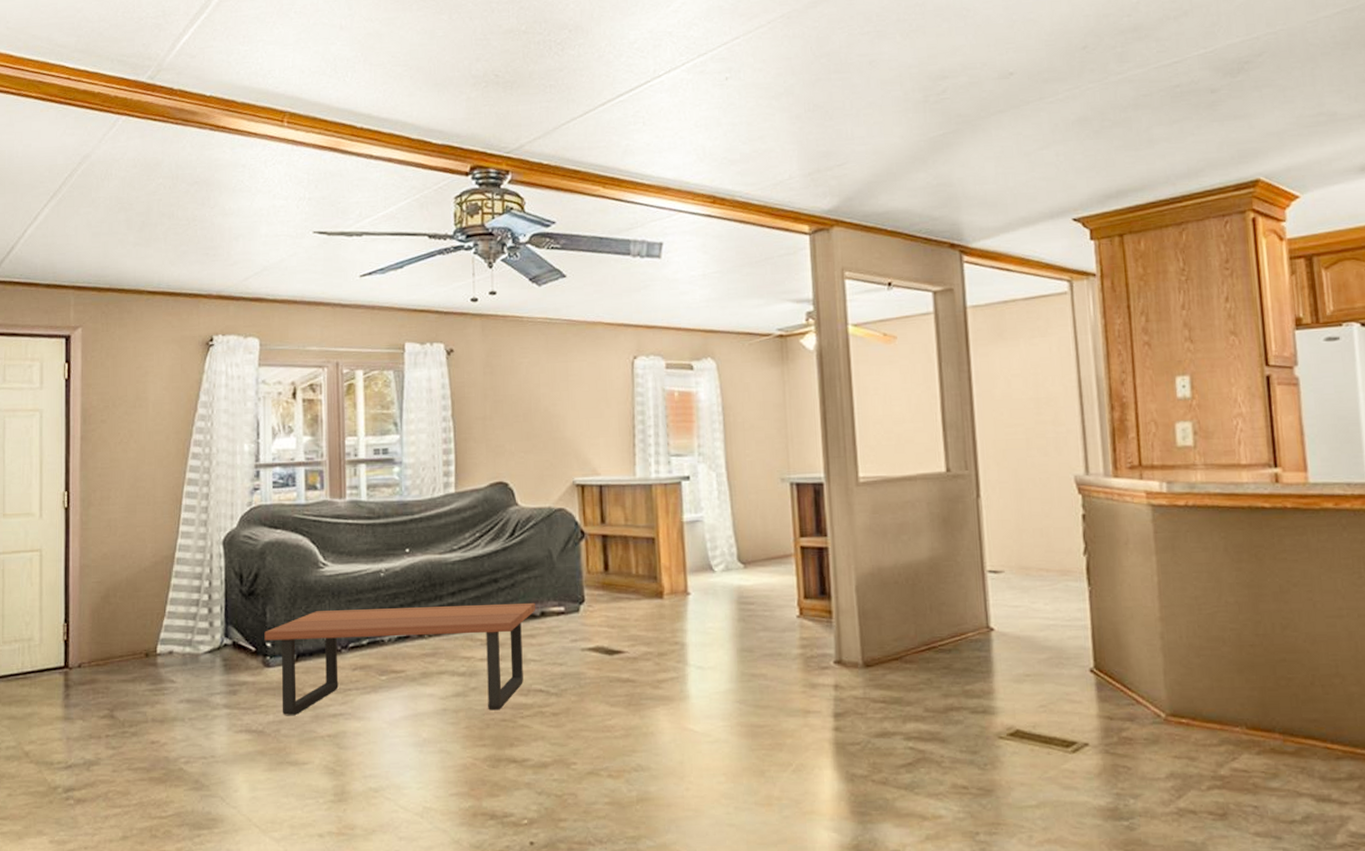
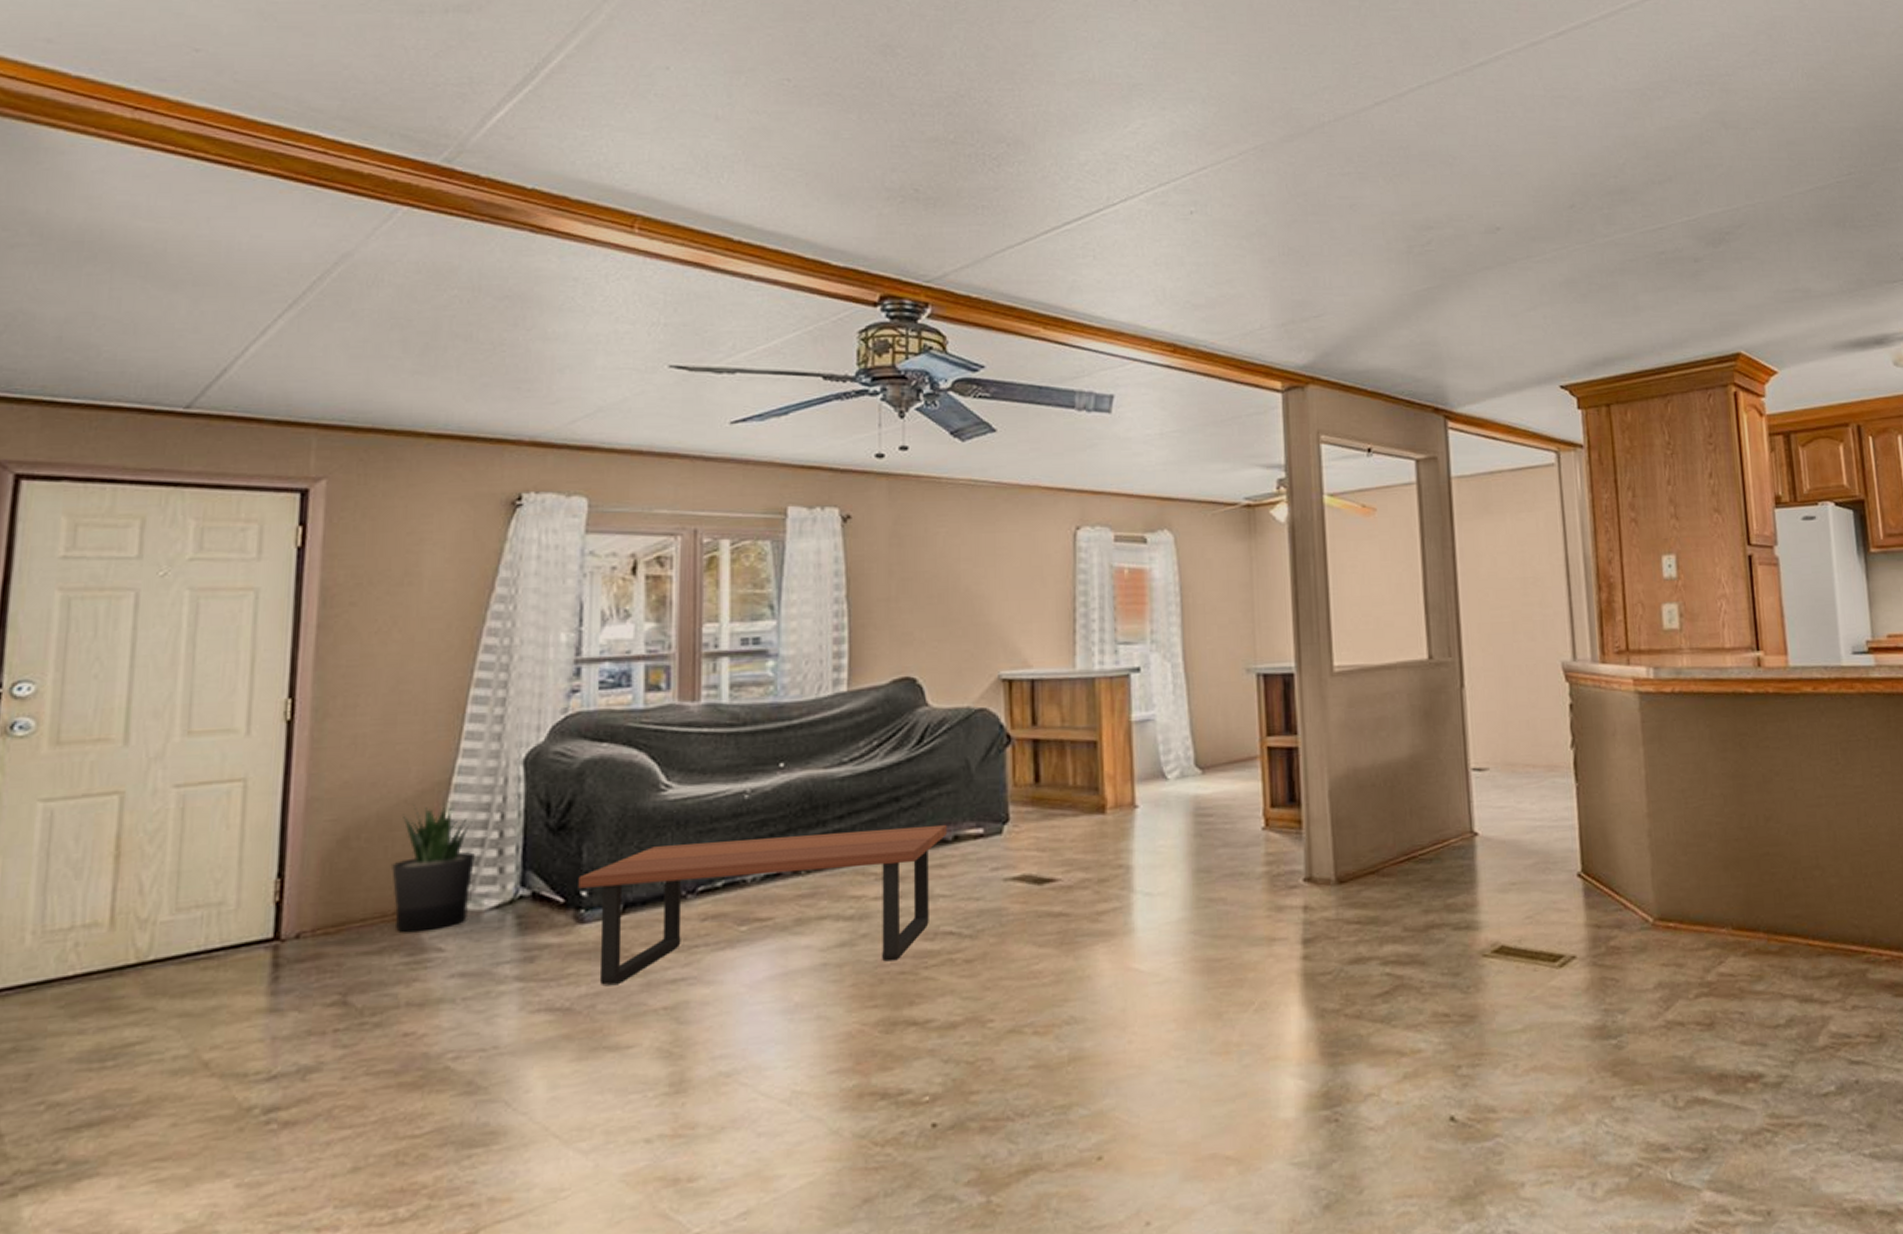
planter: none [138,571,193,668] -> present [392,803,475,933]

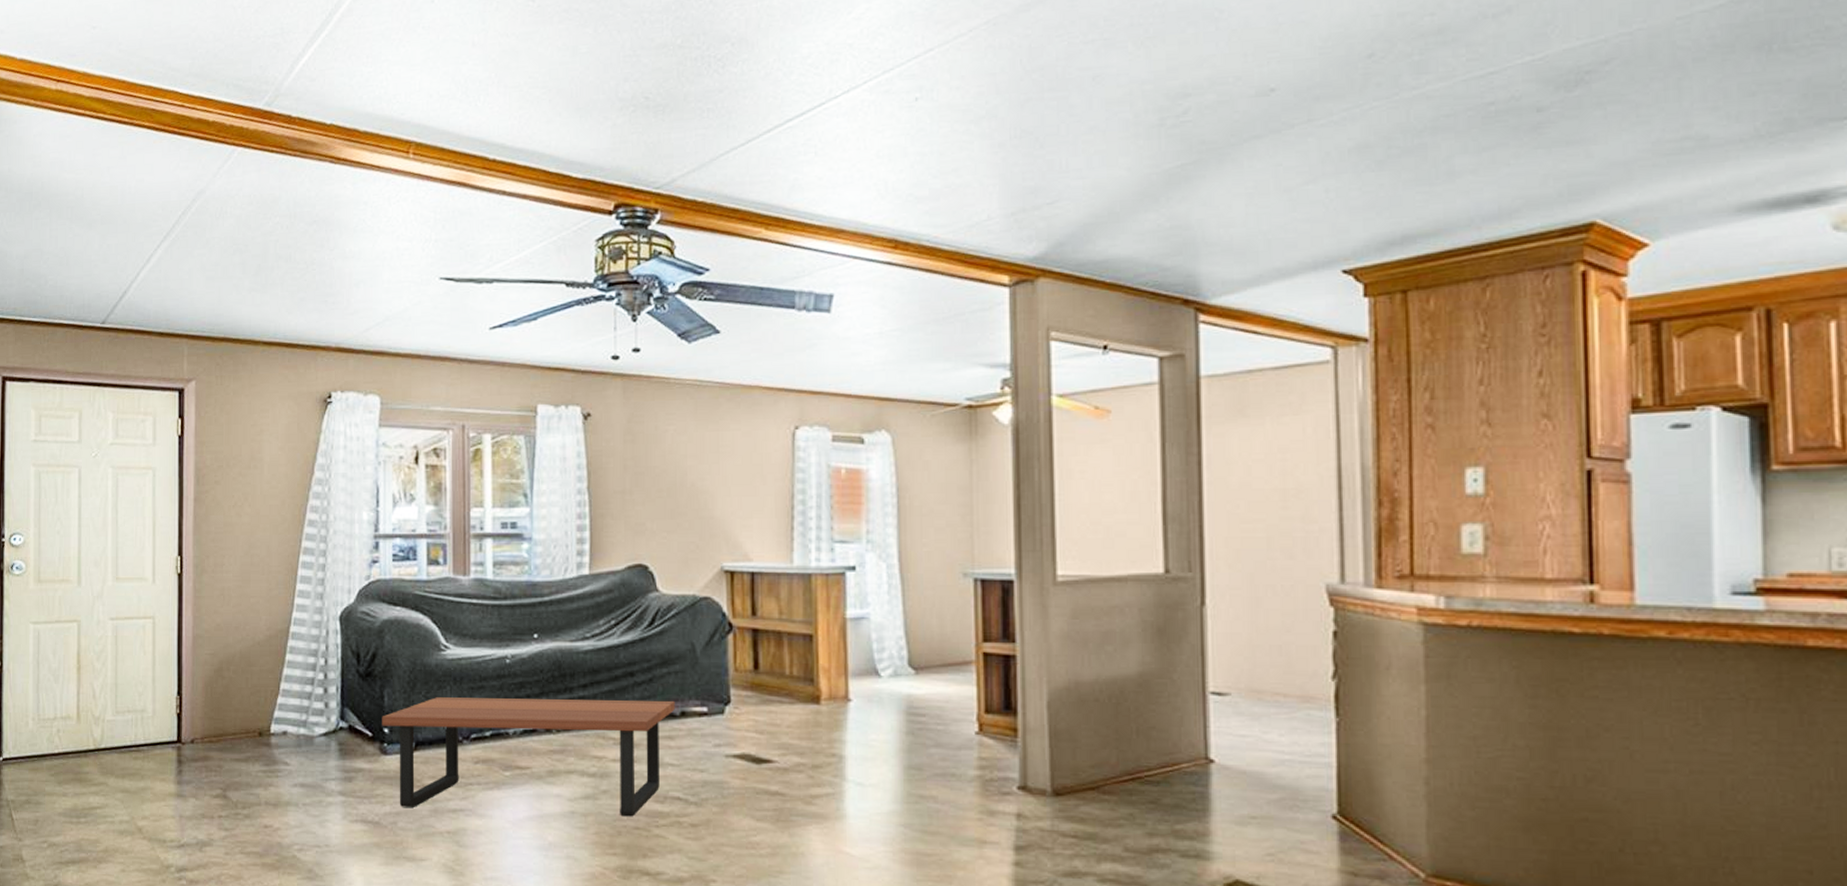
planter: present [392,803,475,933] -> none [252,646,308,748]

